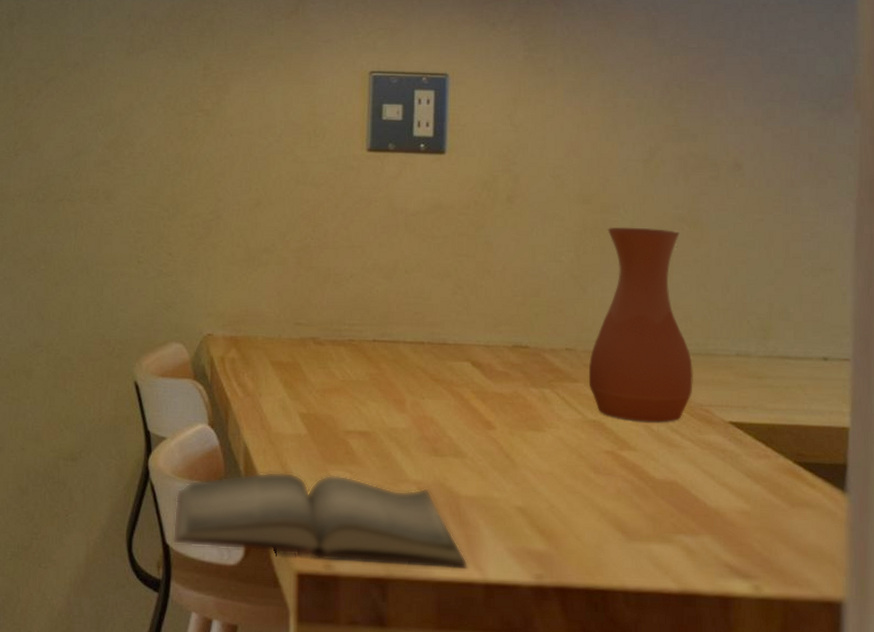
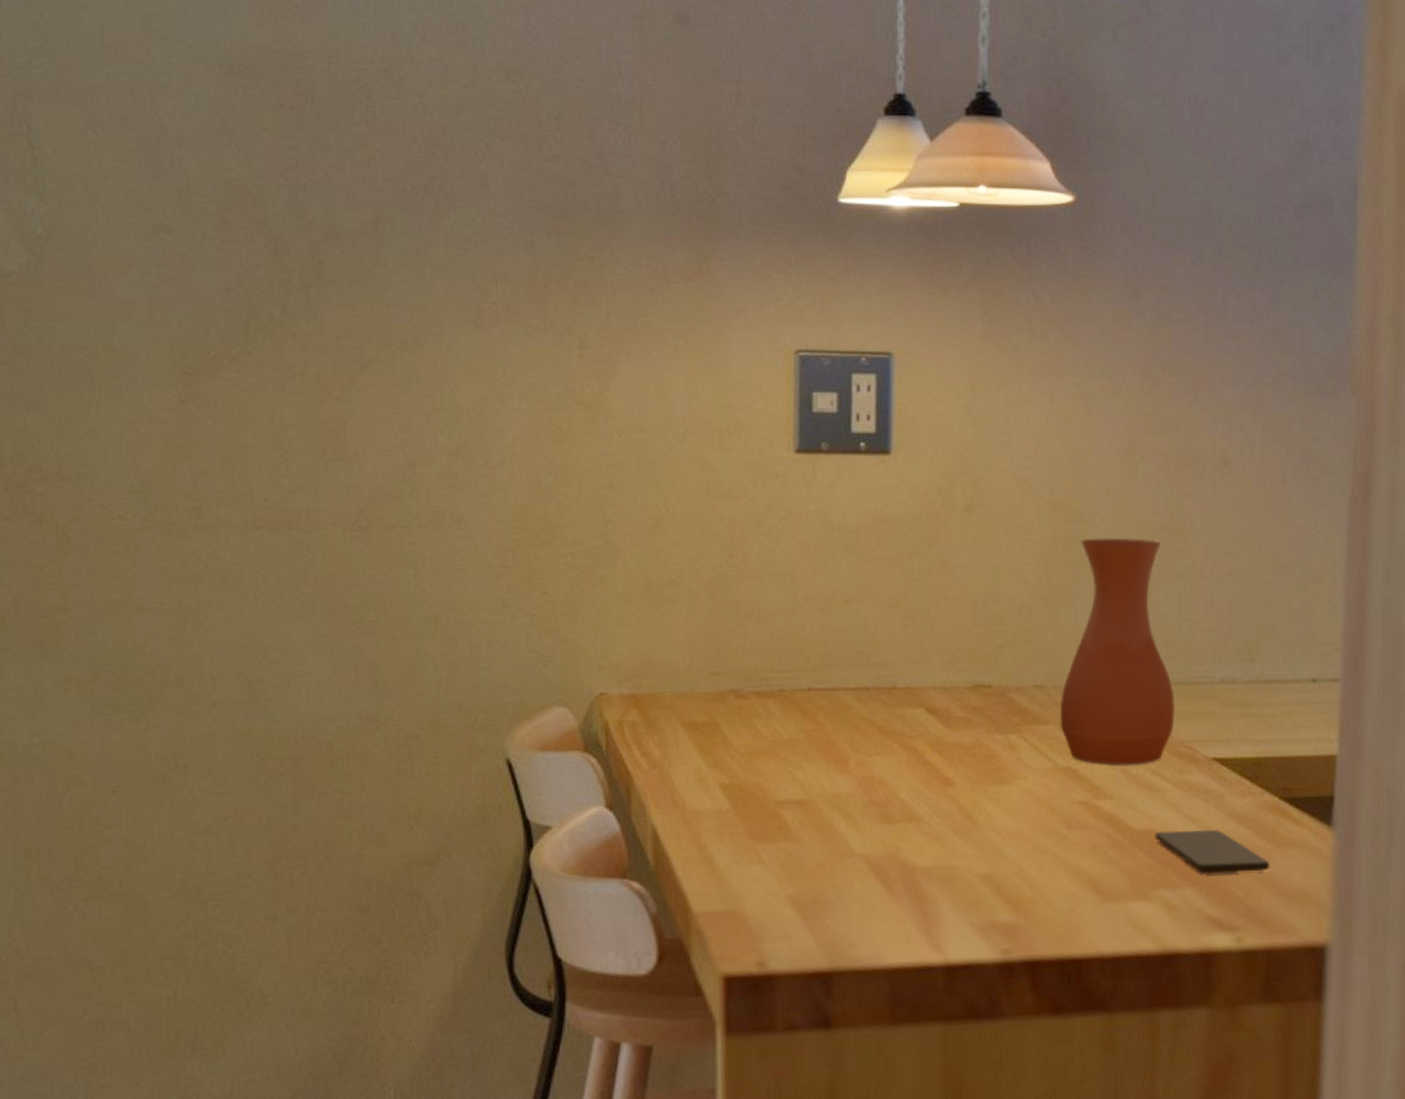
hardback book: present [172,471,469,568] -> none [565,854,926,958]
smartphone: none [675,483,786,527] -> present [1155,830,1270,875]

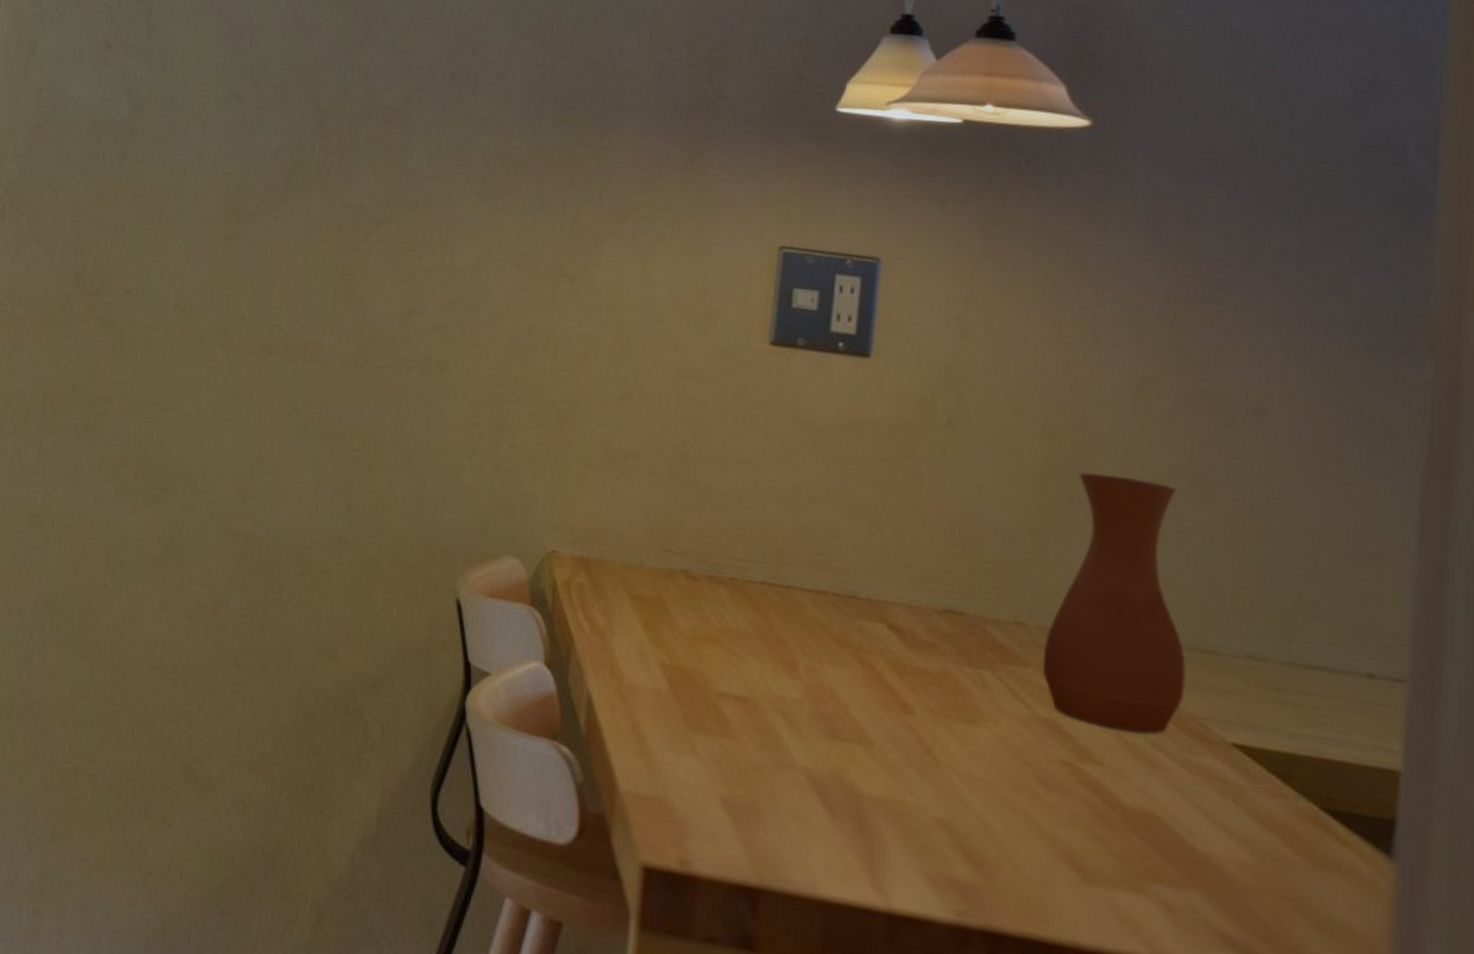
smartphone: present [1155,830,1270,875] -> none [1153,815,1305,893]

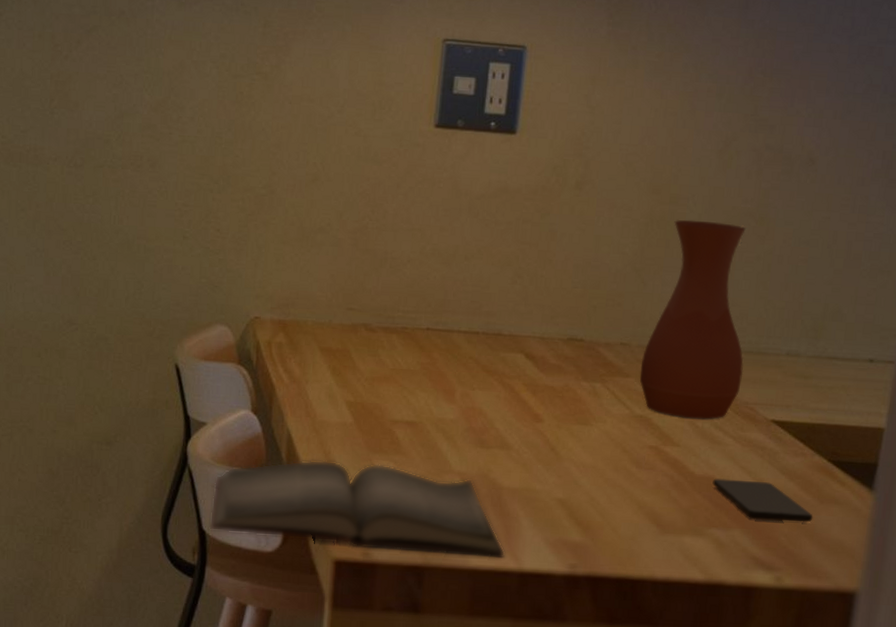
hardback book: none [488,730,868,889] -> present [209,459,506,557]
smartphone: none [1153,815,1305,893] -> present [712,478,813,523]

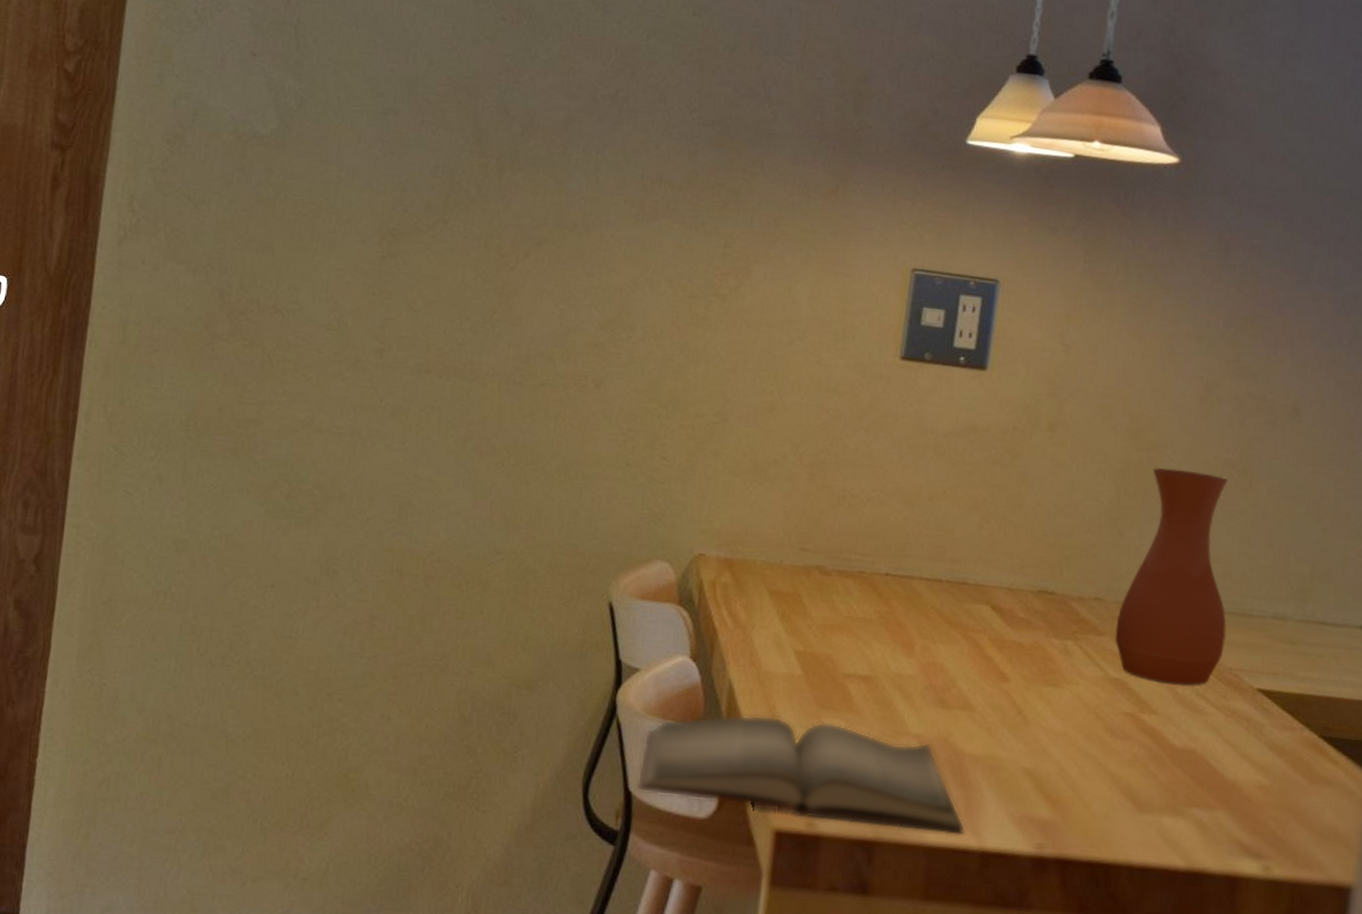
smartphone: present [712,478,813,523] -> none [1194,752,1304,805]

